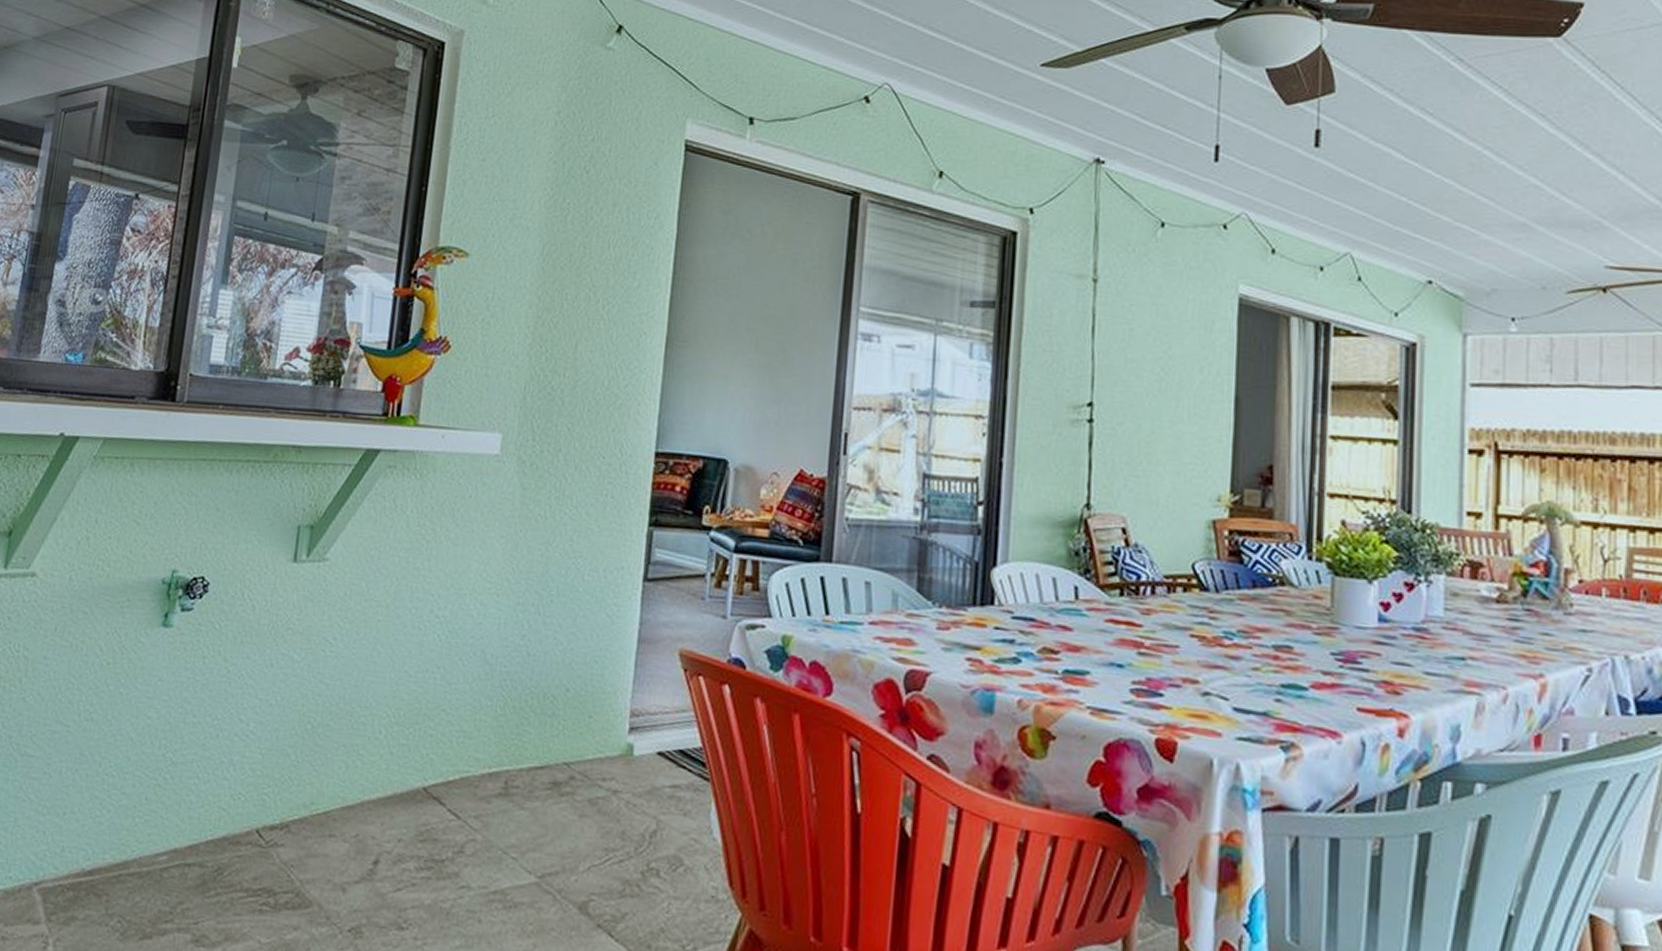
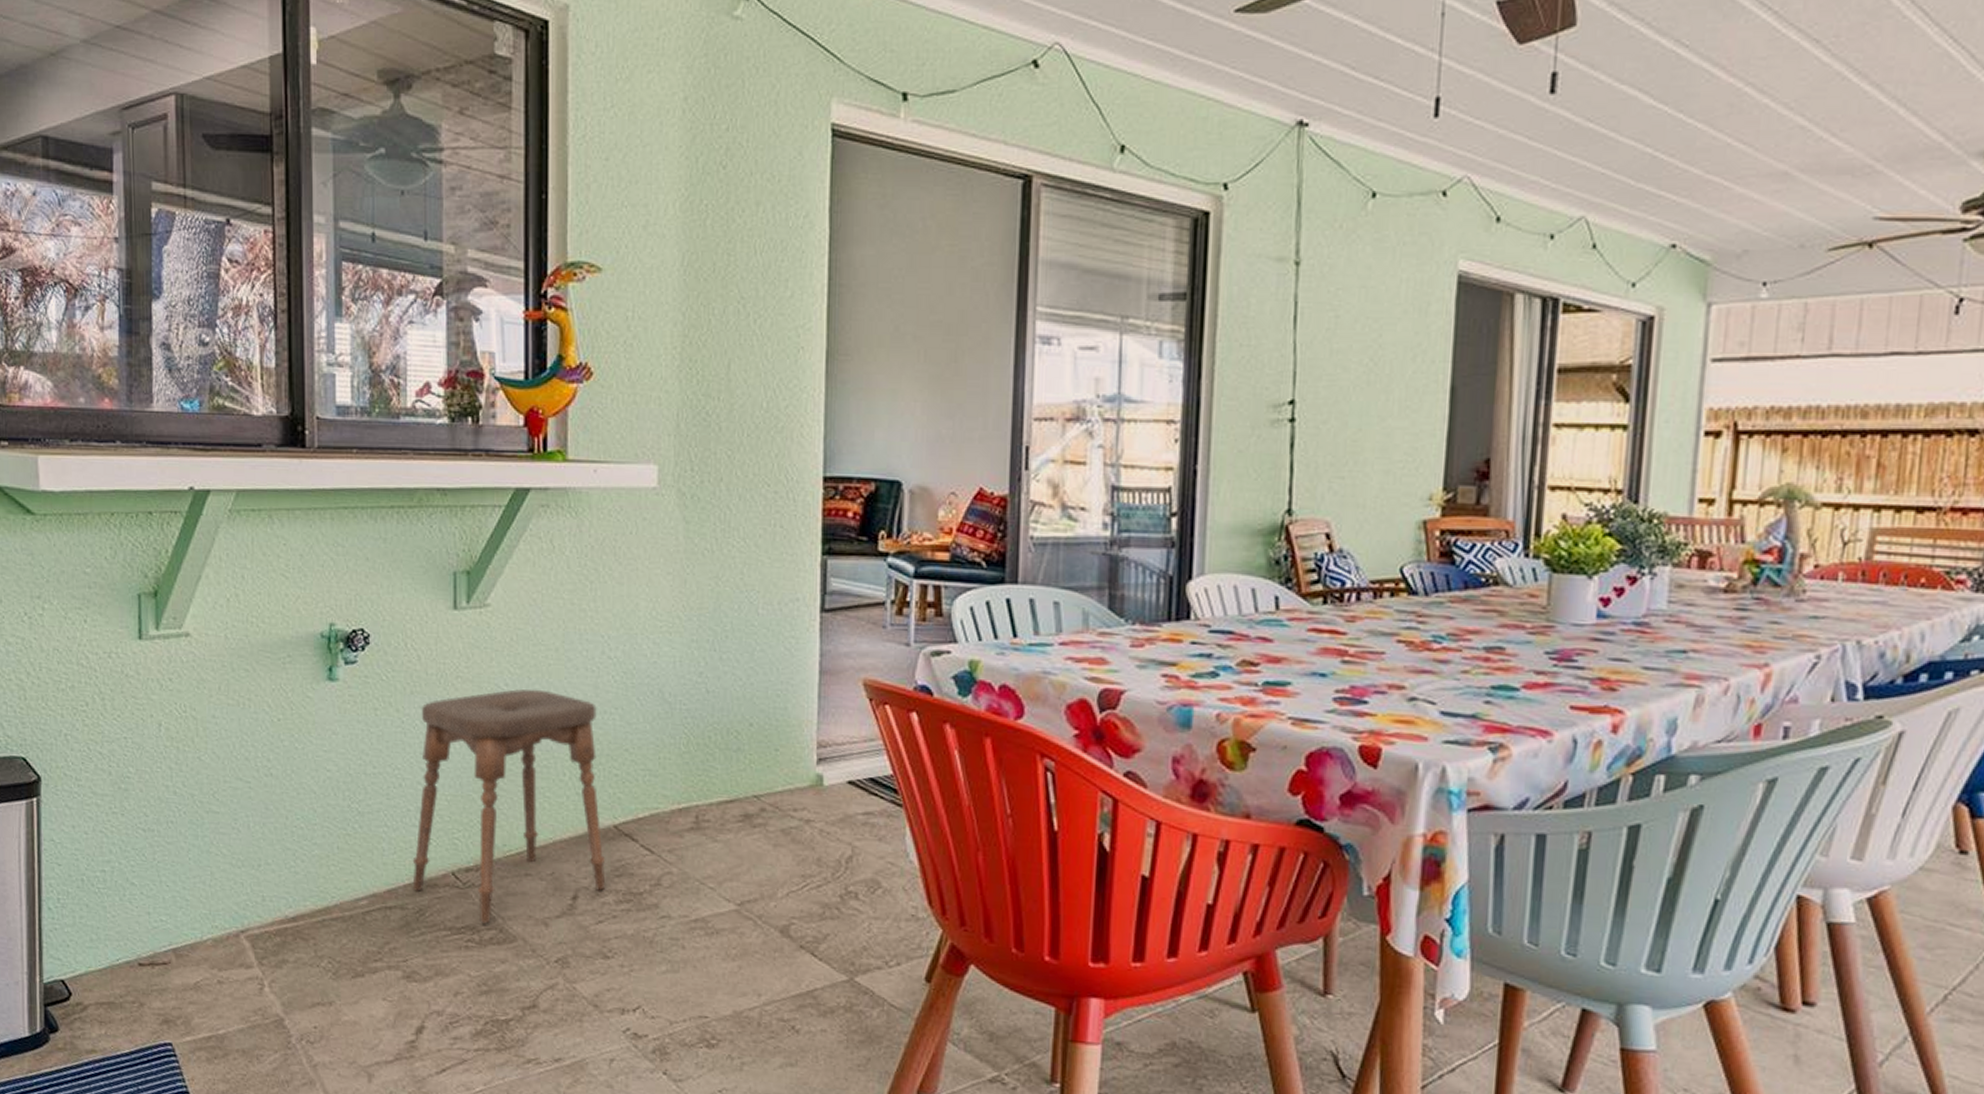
stool: none [214,643,420,887] -> present [412,689,606,924]

